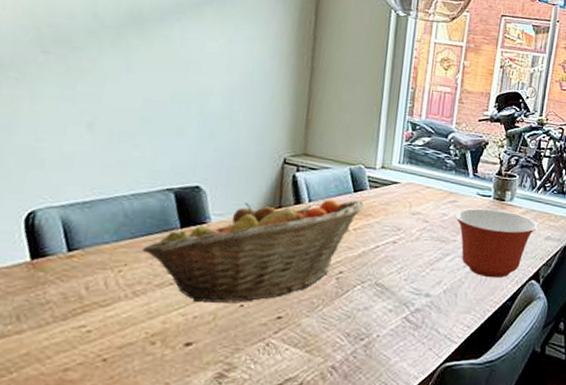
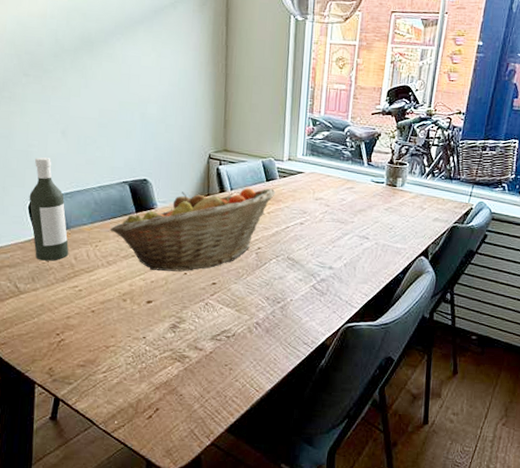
bottle: none [26,155,81,292] -> present [29,157,69,261]
mixing bowl: present [455,208,538,278] -> none [352,193,427,255]

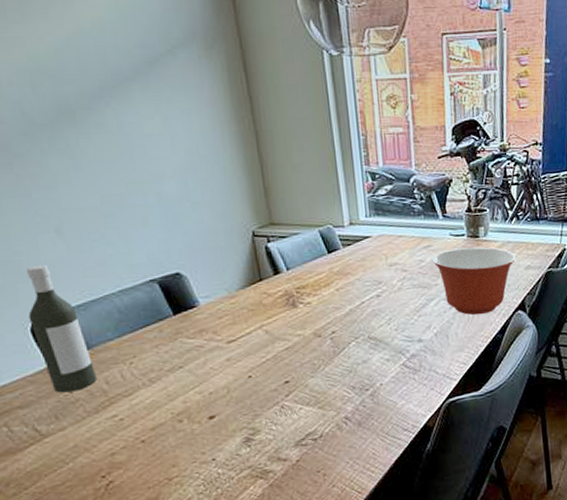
fruit basket: present [110,188,276,272] -> none [144,261,341,381]
mixing bowl: none [352,193,427,255] -> present [432,247,517,315]

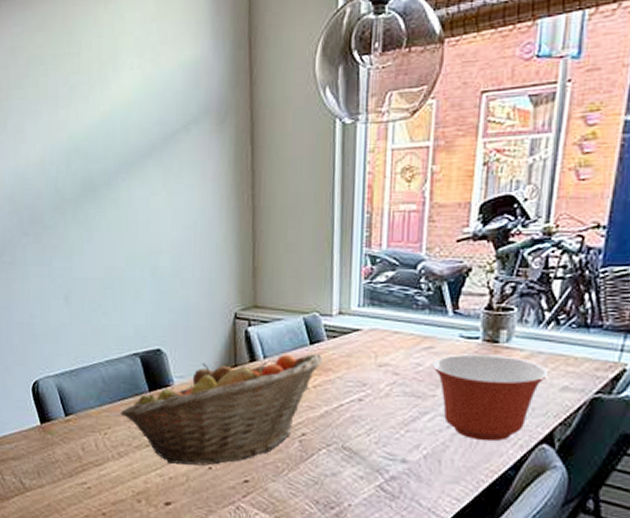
bottle: present [25,265,98,393] -> none [32,329,76,452]
fruit basket: none [144,261,341,381] -> present [120,354,323,466]

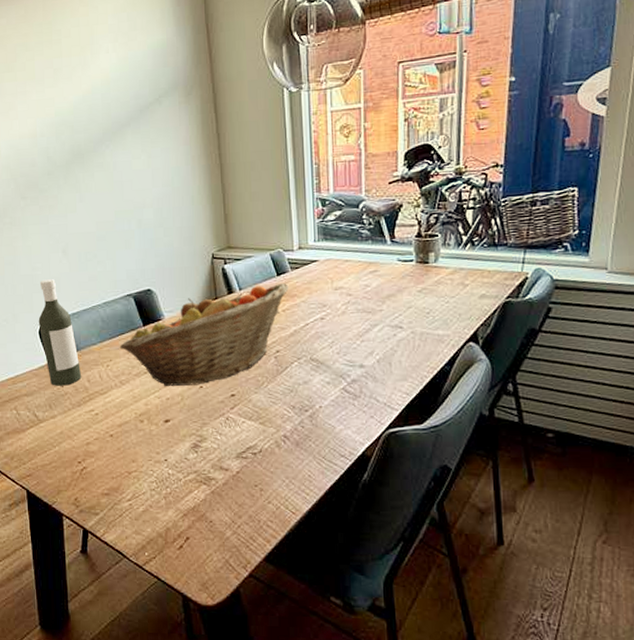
bottle: none [32,329,76,452] -> present [38,279,82,386]
mixing bowl: present [433,354,549,442] -> none [378,273,470,344]

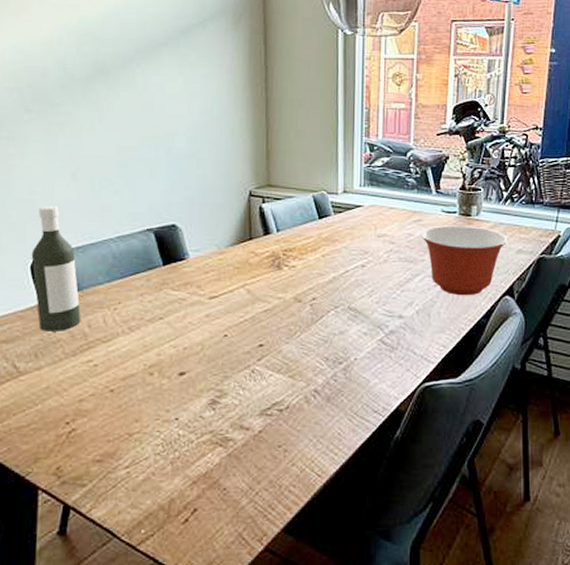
fruit basket: present [119,283,289,387] -> none [131,227,330,335]
mixing bowl: none [378,273,470,344] -> present [421,225,508,296]

